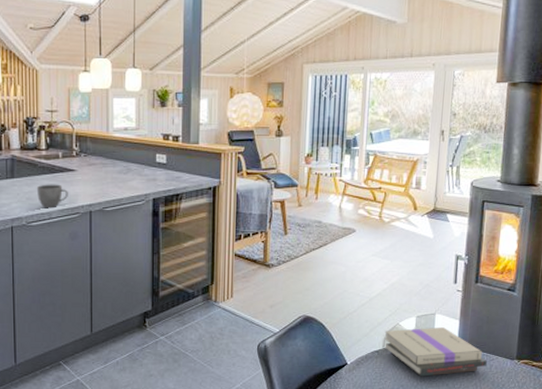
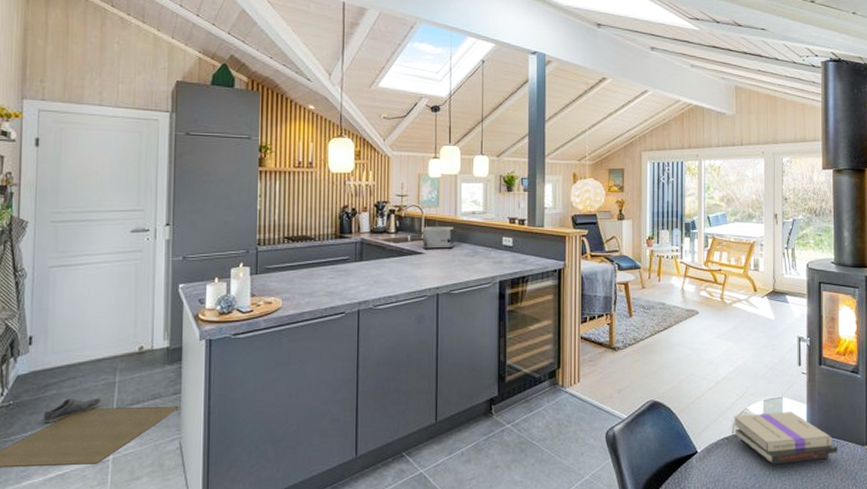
cup: present [36,184,68,208] -> none [384,267,416,291]
toaster: none [74,143,109,167] -> present [423,227,457,250]

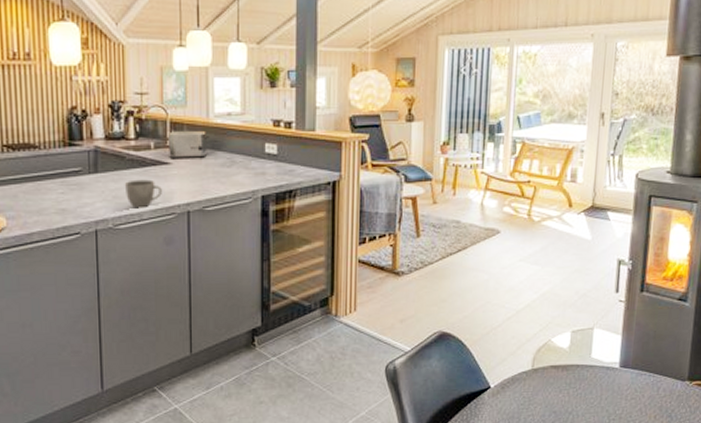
cup: none [384,267,416,291] -> present [124,179,162,208]
books: present [733,412,838,465] -> none [534,344,654,402]

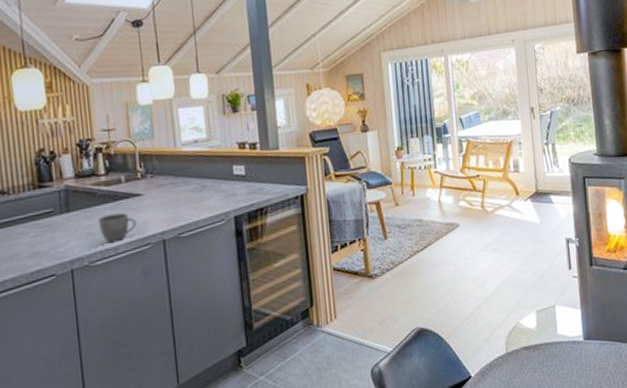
toaster: present [169,131,210,159] -> none [138,160,179,191]

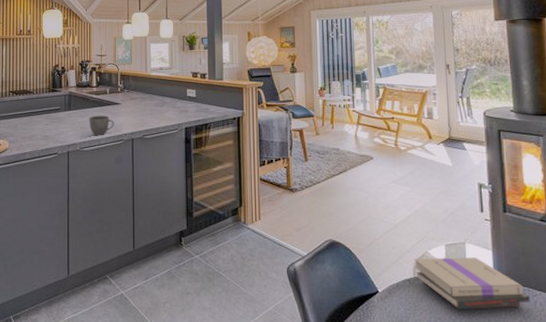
books: none [506,319,616,379] -> present [414,257,530,310]

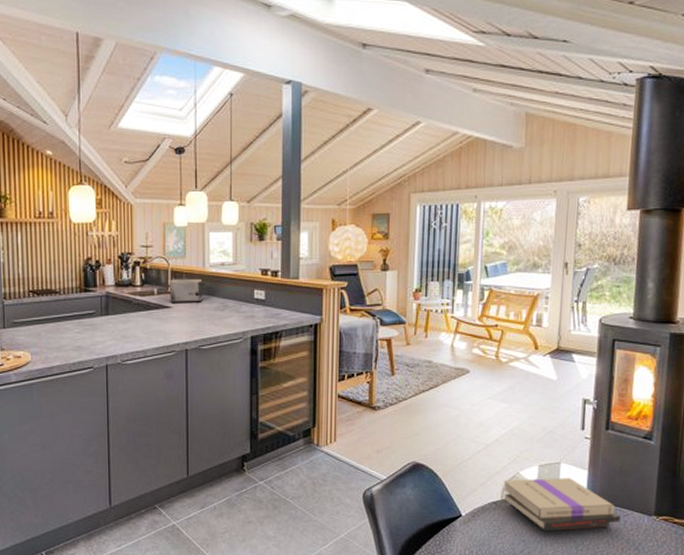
cup: present [88,115,114,136] -> none [131,321,163,346]
toaster: none [119,81,147,101] -> present [170,279,205,304]

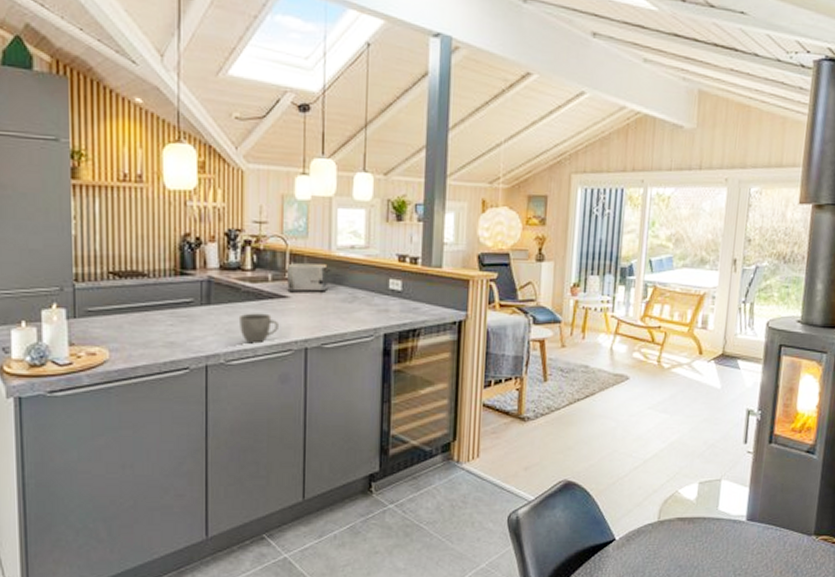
cup: none [131,321,163,346] -> present [238,313,278,344]
books: present [503,478,620,532] -> none [660,496,780,556]

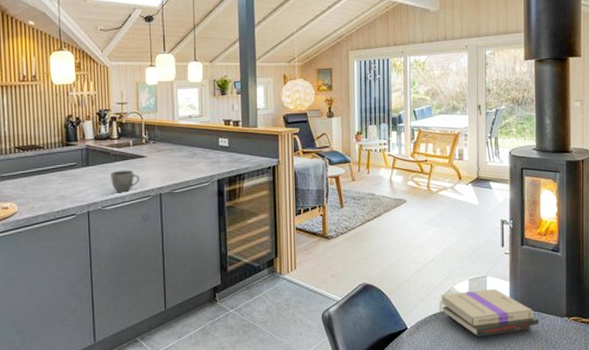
toaster: present [287,263,331,294] -> none [144,131,176,153]
books: none [660,496,780,556] -> present [440,289,539,338]

